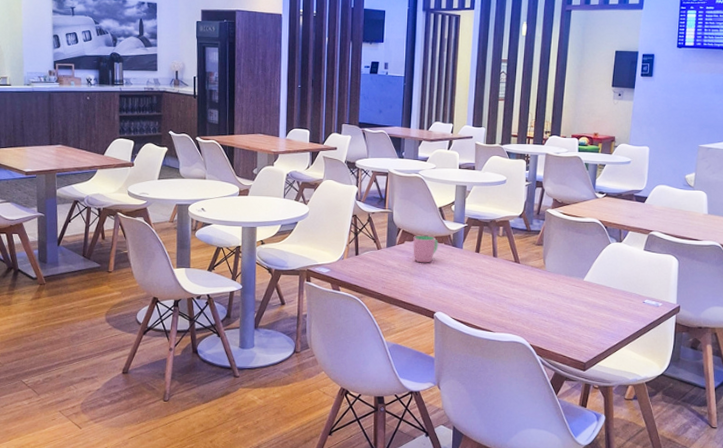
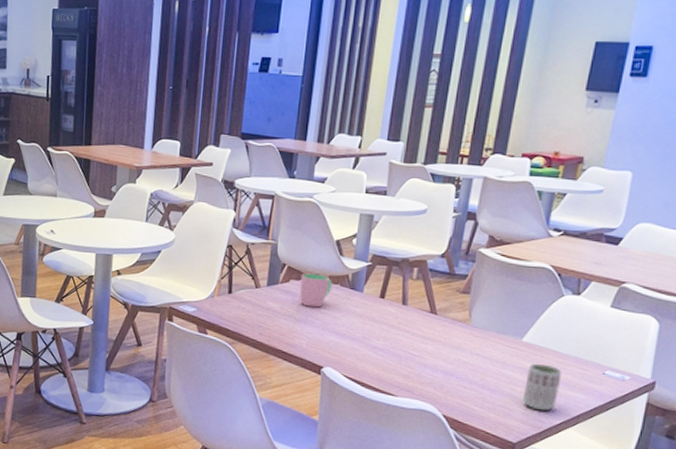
cup: none [588,297,615,334] -> present [523,363,563,410]

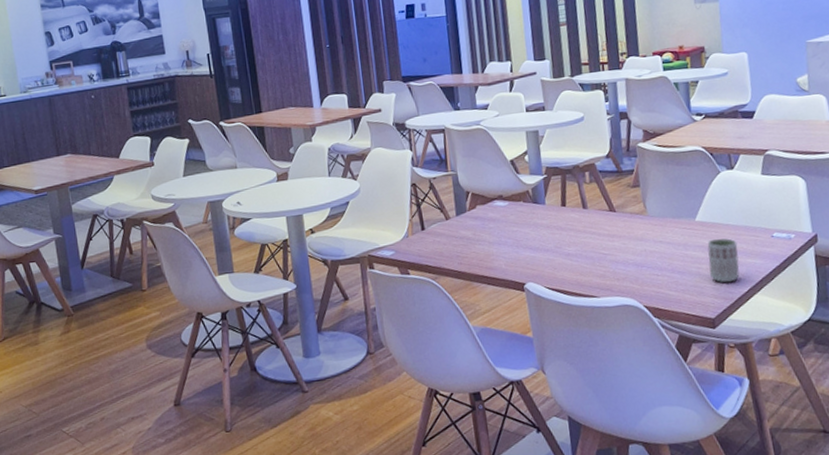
cup: present [299,273,333,308] -> none [485,194,517,229]

